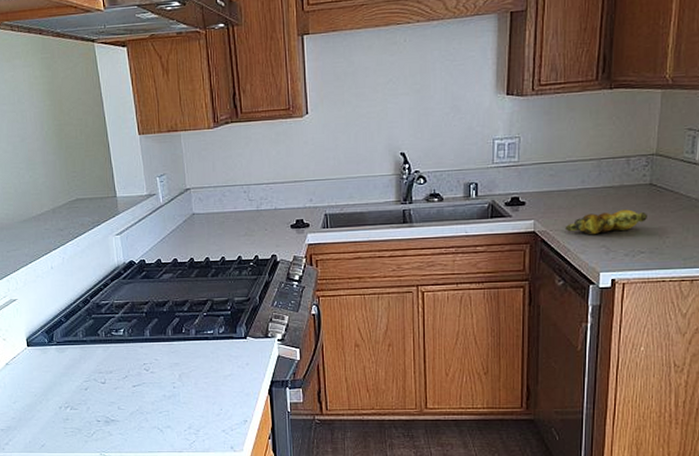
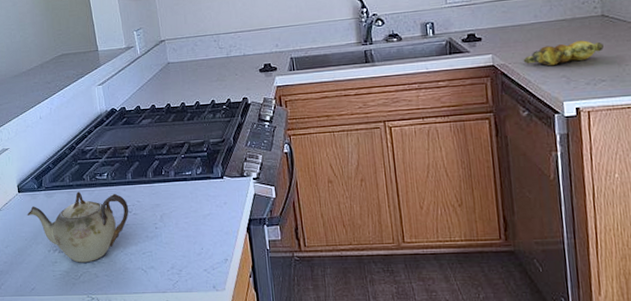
teapot: none [36,347,146,421] -> present [27,191,129,263]

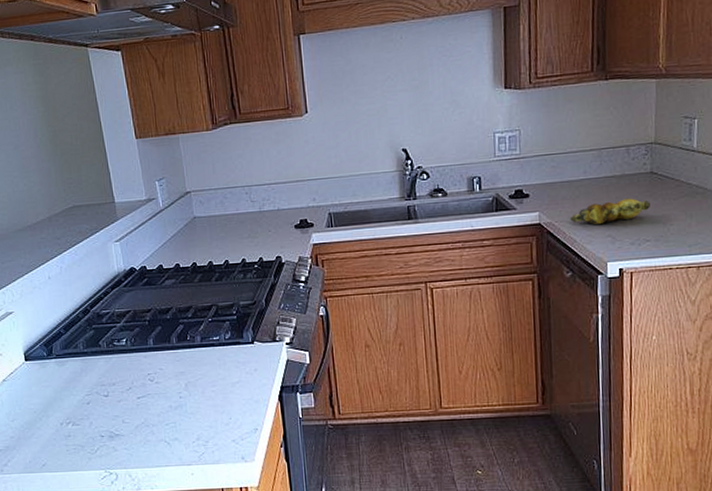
teapot: present [27,191,129,263] -> none [35,359,151,436]

